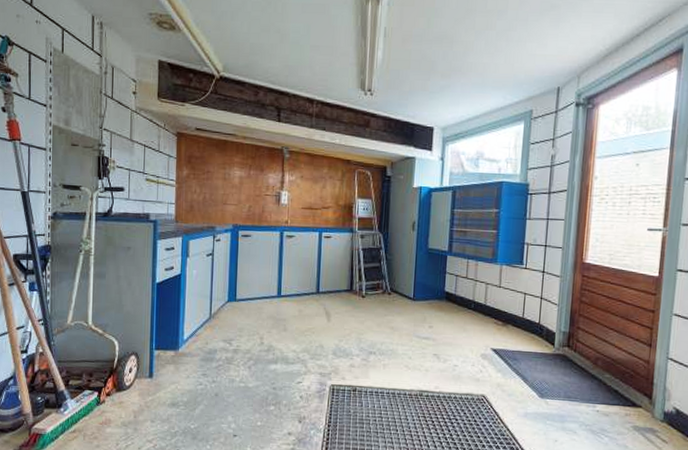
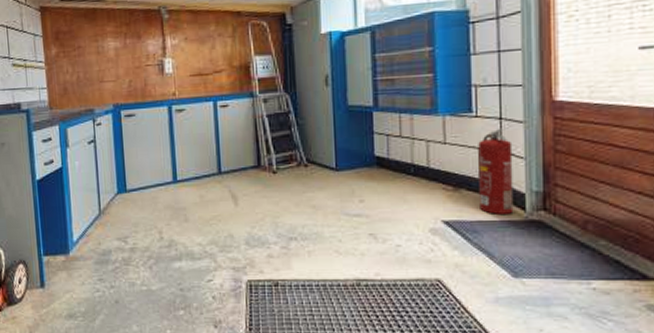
fire extinguisher: none [521,280,550,348] -> present [478,129,514,214]

